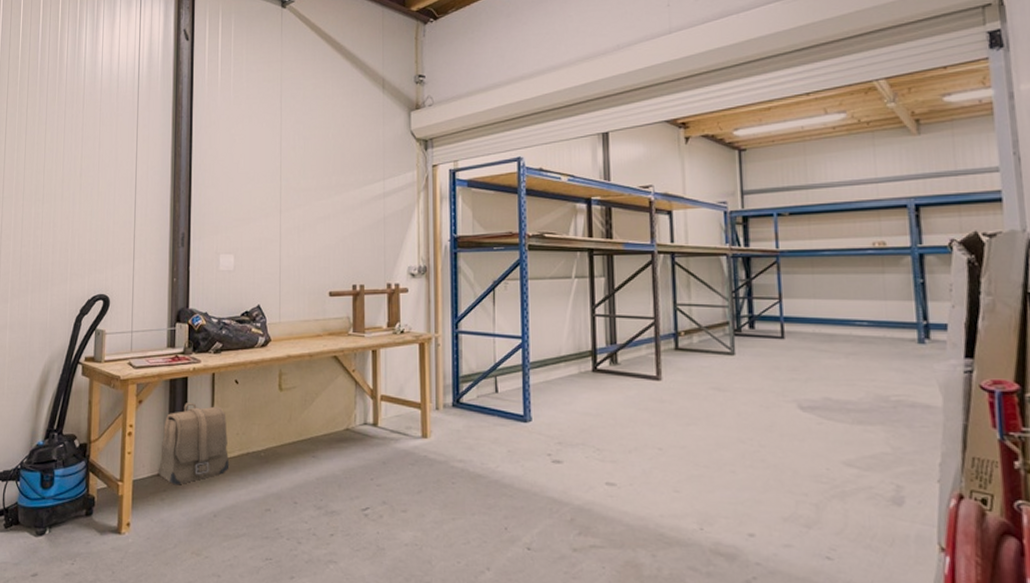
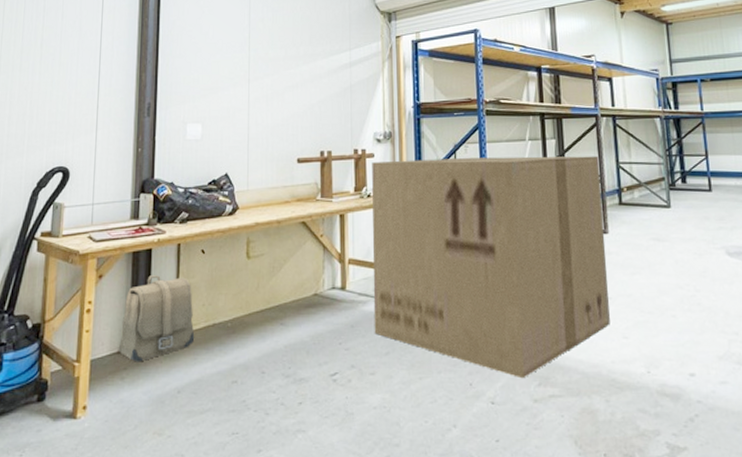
cardboard box: none [405,295,660,527] -> present [372,156,610,379]

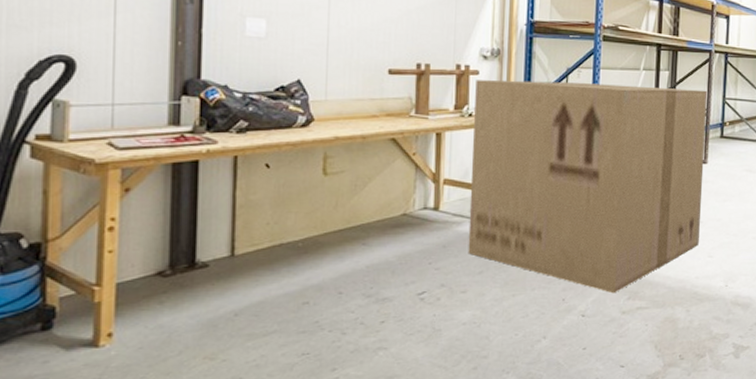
backpack: present [119,275,195,362] -> none [156,190,257,285]

